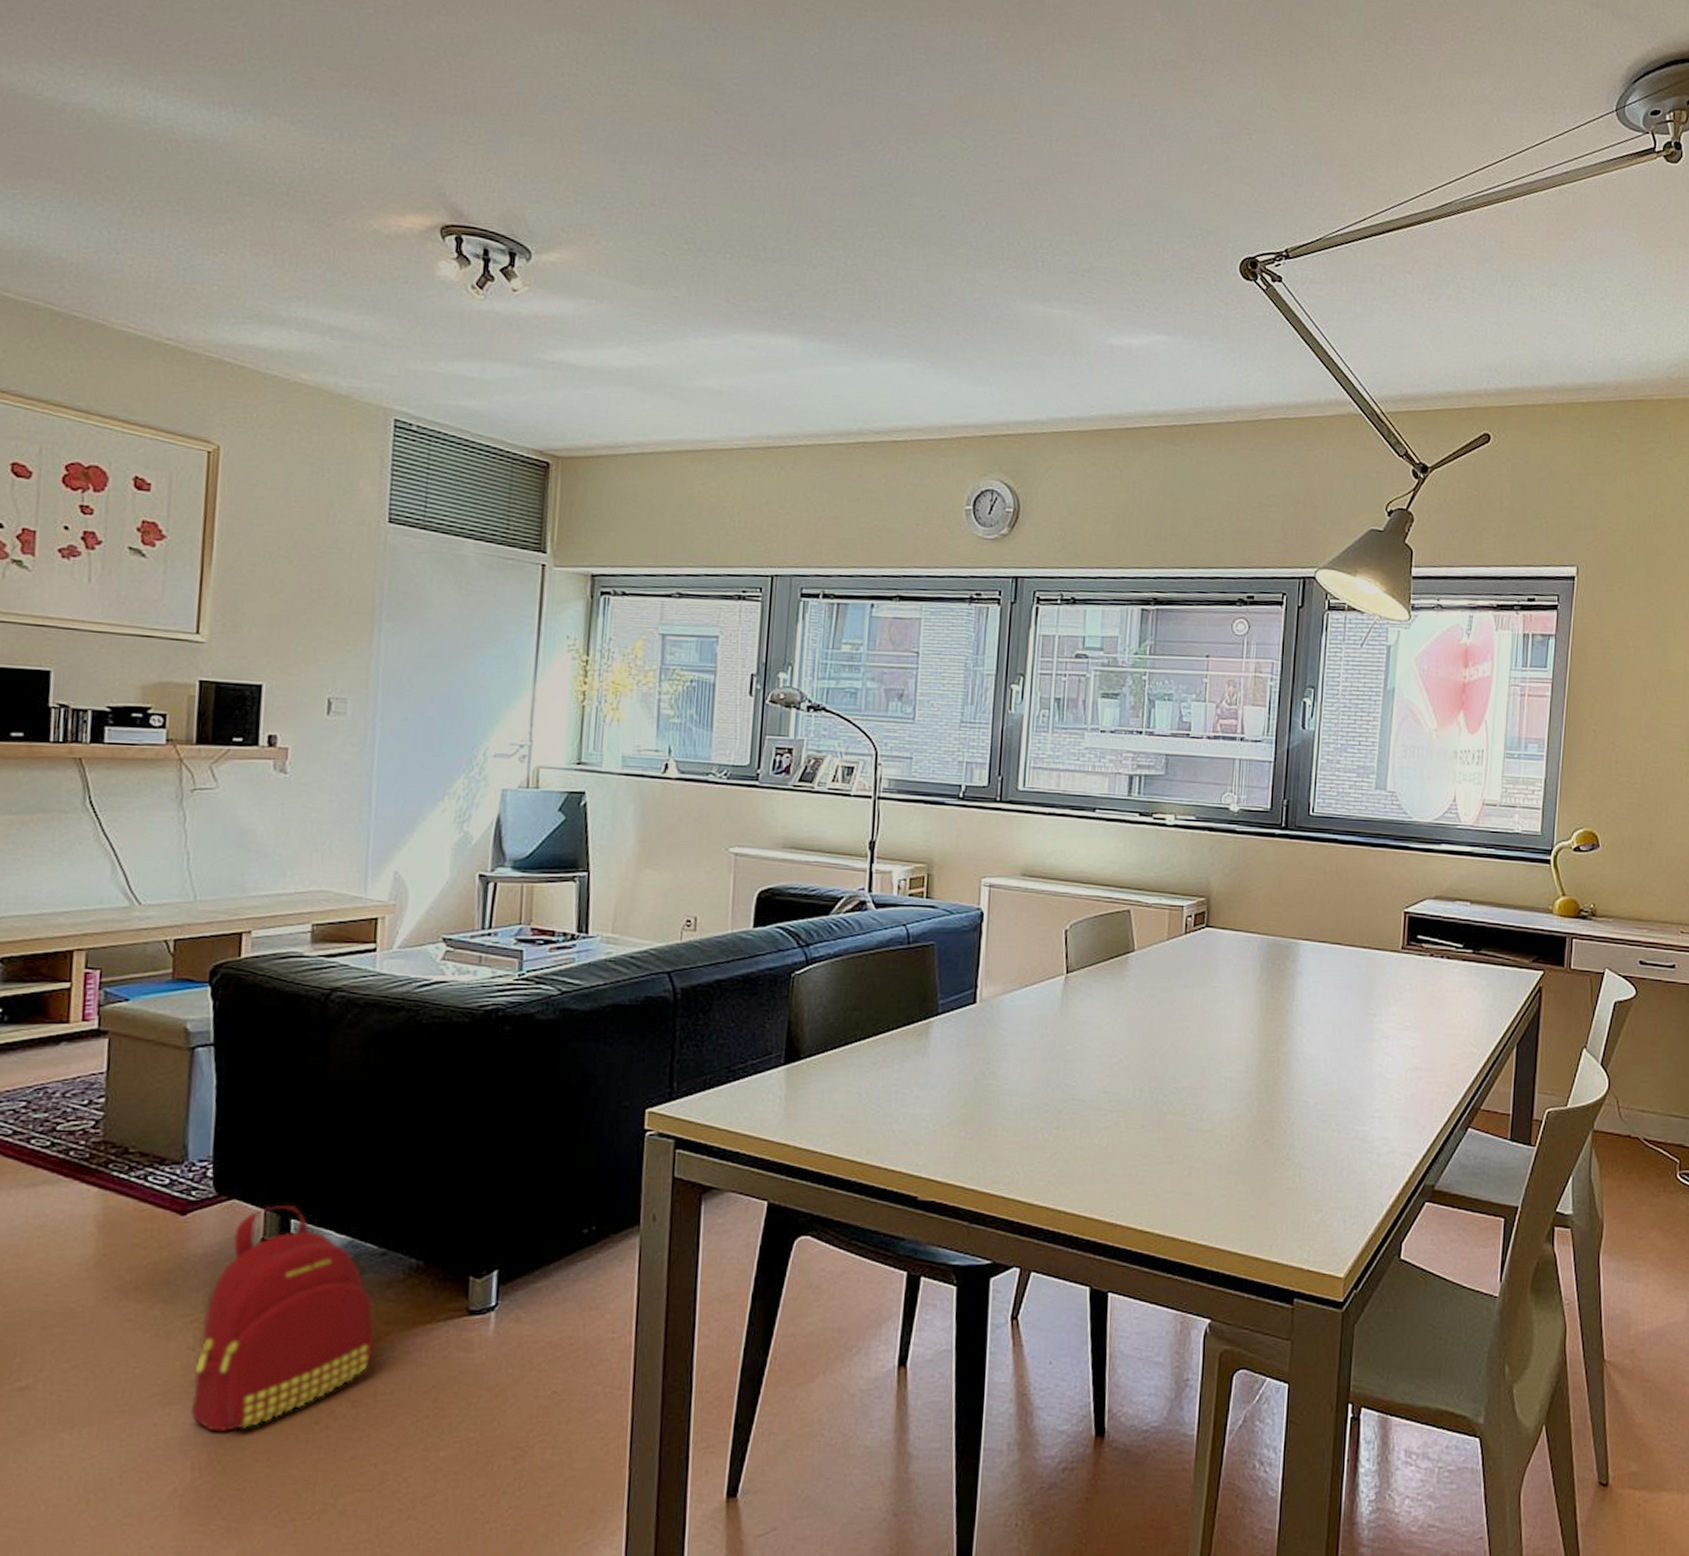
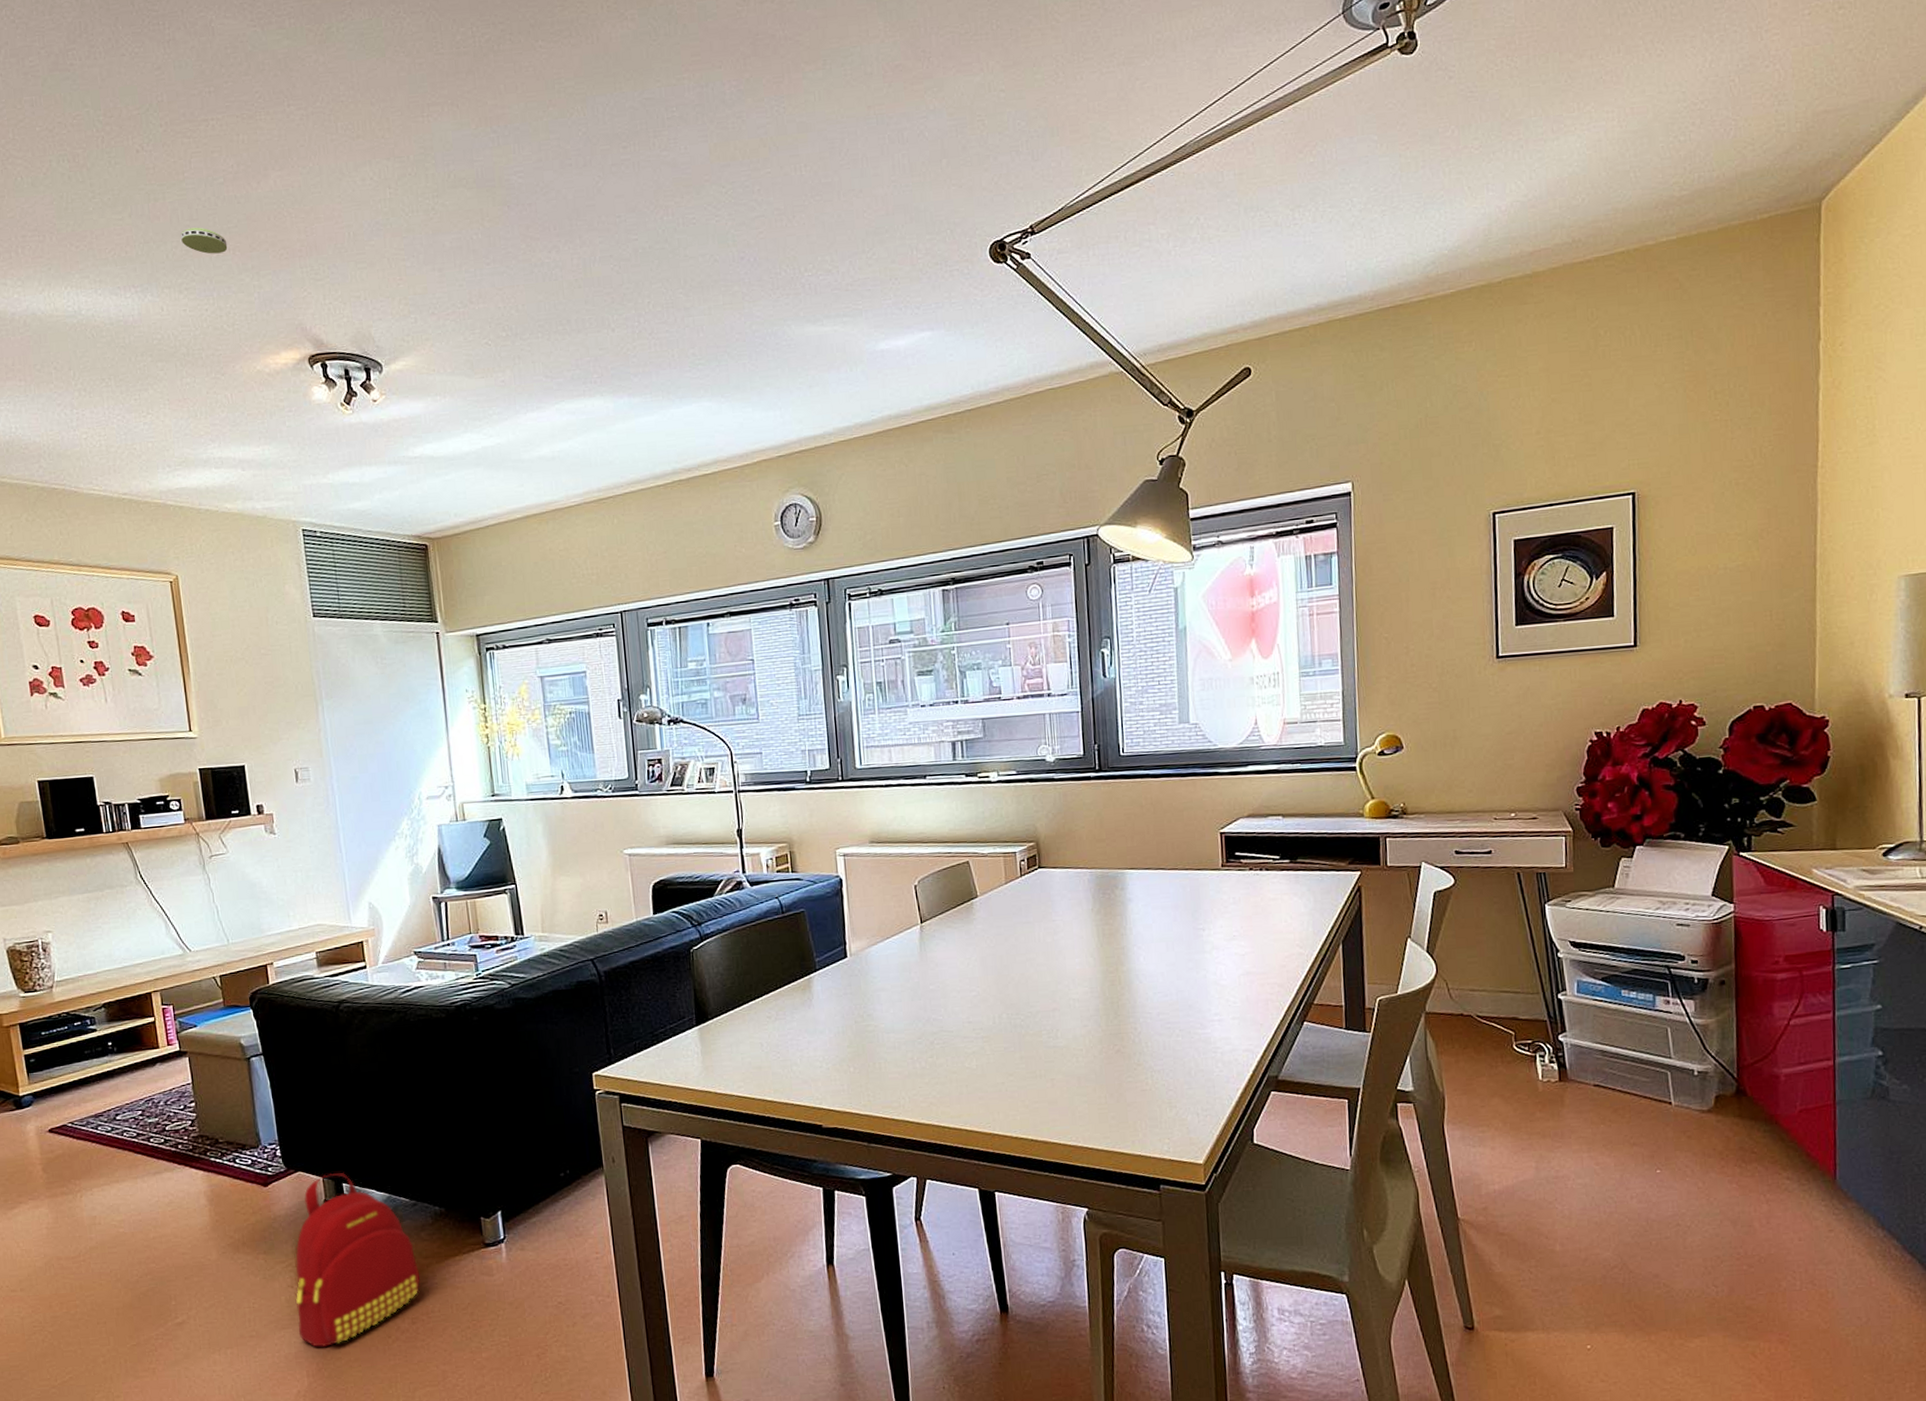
smoke detector: none [306,54,364,91] -> present [181,227,228,254]

